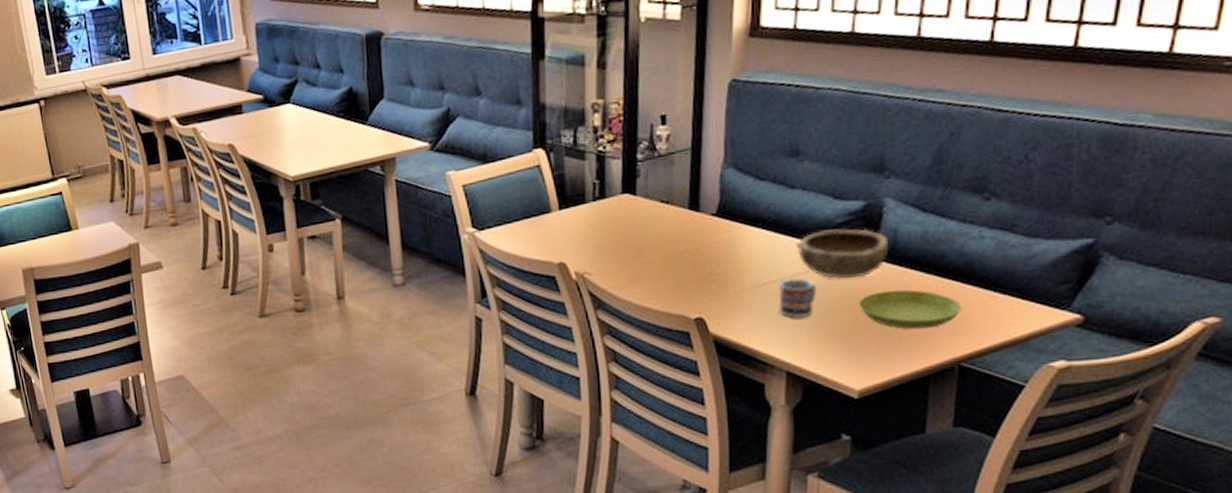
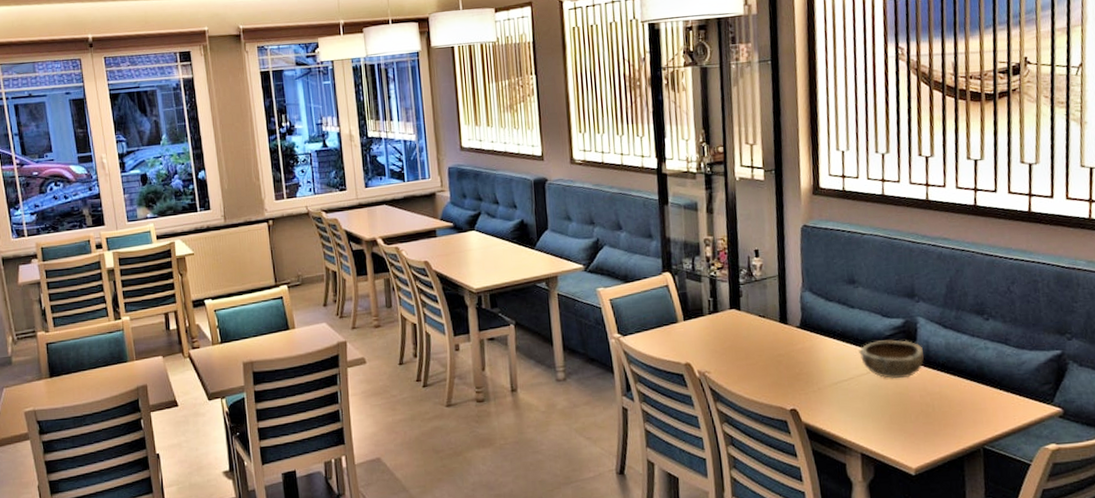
cup: present [779,278,817,318] -> none [850,378,877,409]
saucer: present [858,289,962,330] -> none [907,387,980,419]

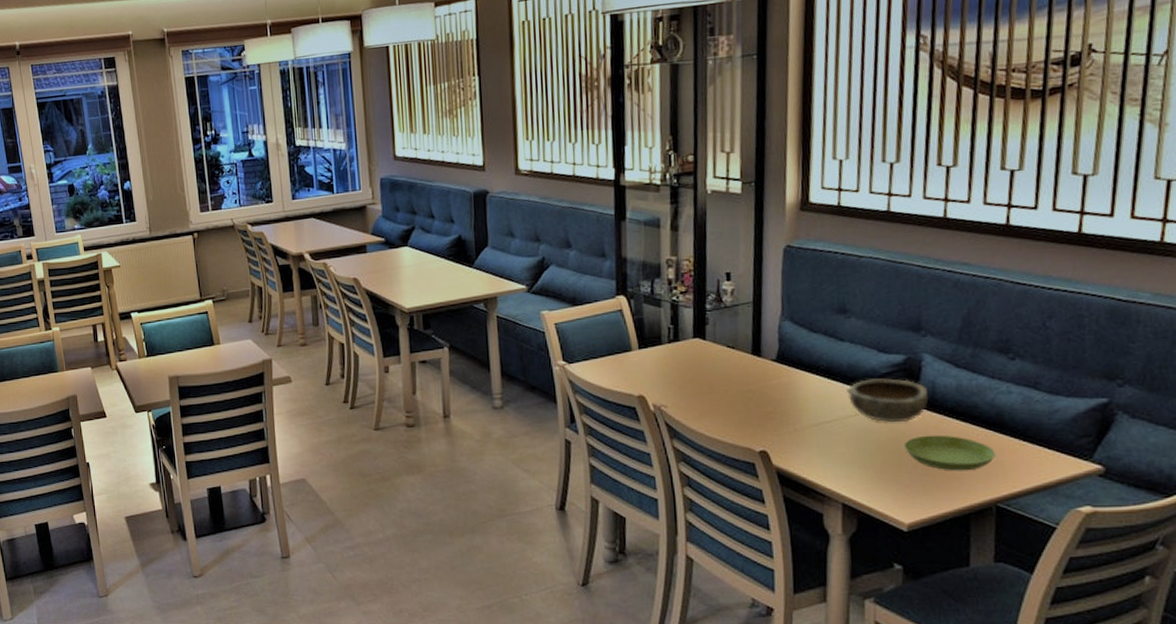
saucer: none [907,387,980,419] -> present [903,435,996,471]

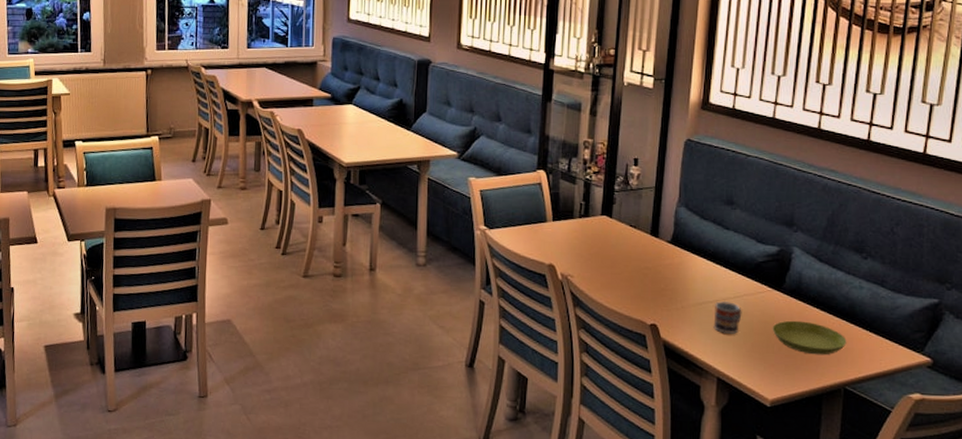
cup: none [833,420,867,455] -> present [713,301,742,334]
bowl: present [847,378,928,423] -> none [728,266,795,308]

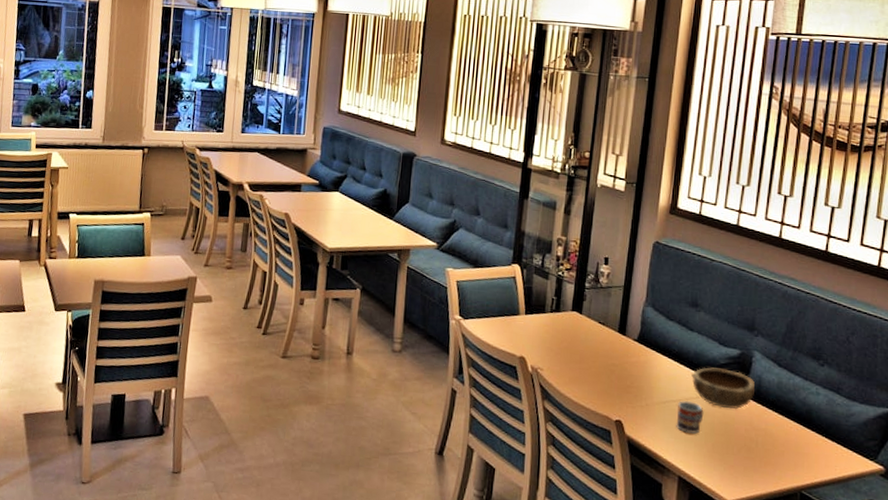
bowl: none [728,266,795,308] -> present [691,367,755,410]
saucer: present [772,320,847,355] -> none [732,423,804,459]

